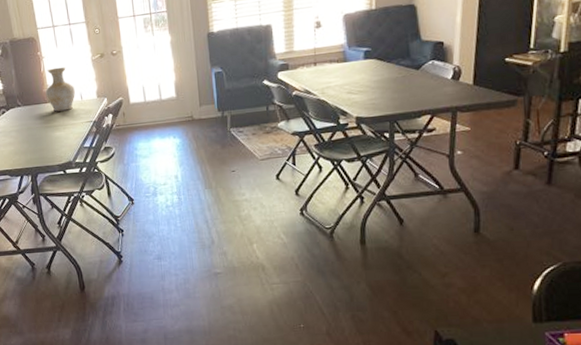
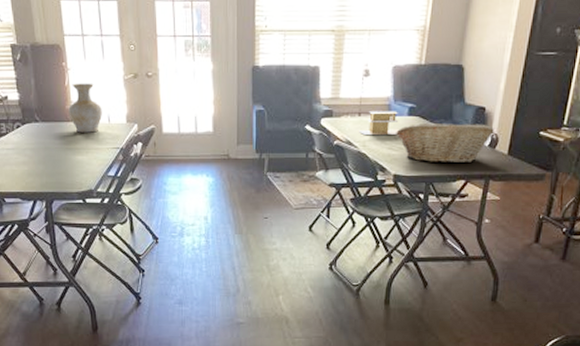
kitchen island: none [315,56,356,83] -> present [358,111,399,135]
fruit basket: none [353,58,456,101] -> present [396,124,494,164]

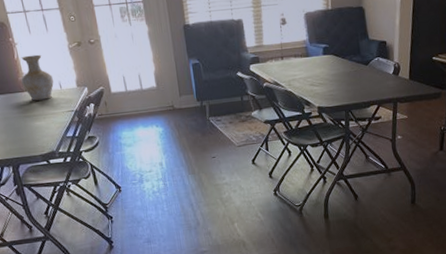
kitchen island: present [358,111,399,135] -> none [282,52,317,75]
fruit basket: present [396,124,494,164] -> none [315,55,396,93]

